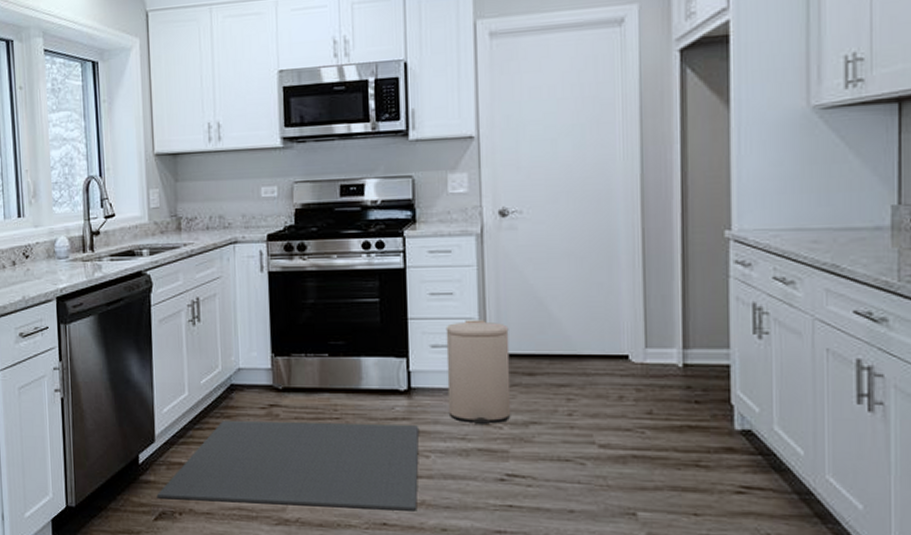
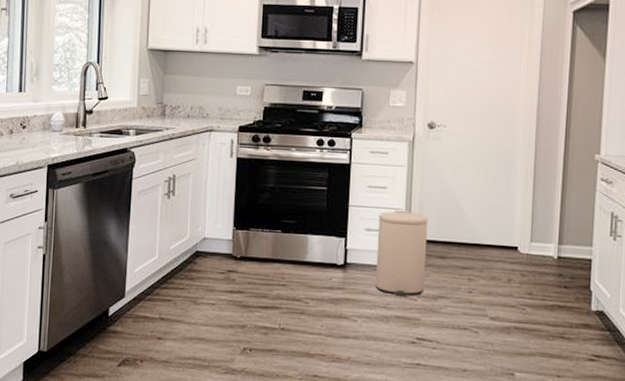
floor mat: present [156,421,419,511] -> none [122,282,350,366]

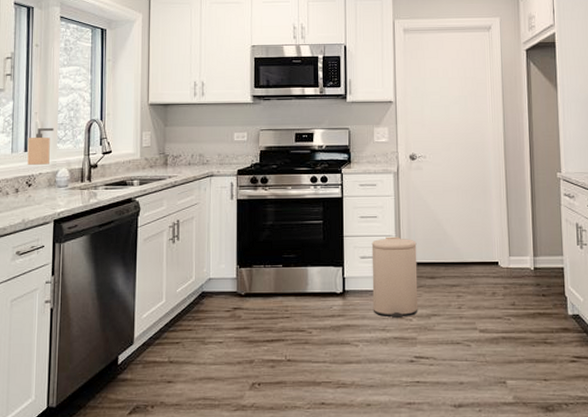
soap dispenser: none [22,68,49,107] -> present [27,128,54,165]

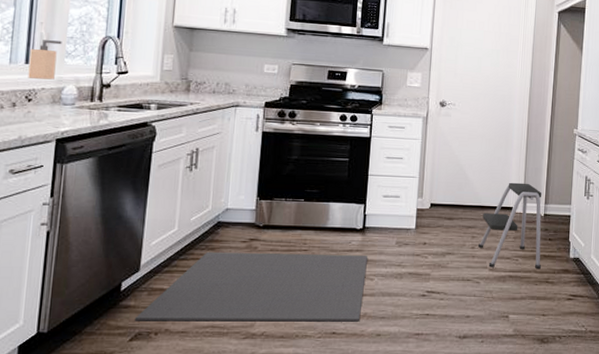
floor mat: none [132,321,350,394] -> present [134,252,367,322]
pedal bin: present [371,236,418,318] -> none [391,178,439,255]
step stool: none [464,235,536,329] -> present [477,182,542,269]

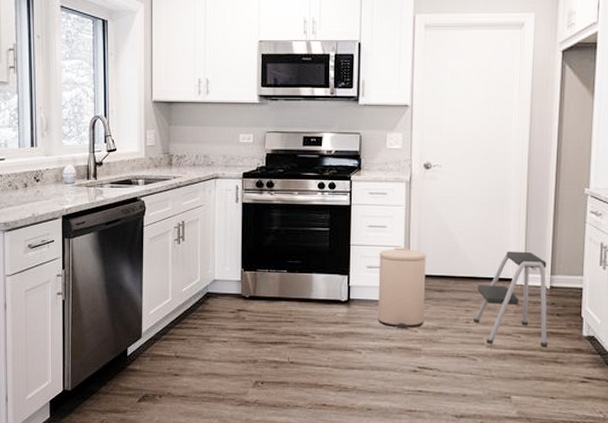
soap dispenser: present [28,40,62,80] -> none [34,123,59,161]
floor mat: present [134,252,367,322] -> none [141,322,354,395]
pedal bin: none [391,178,439,255] -> present [377,247,426,328]

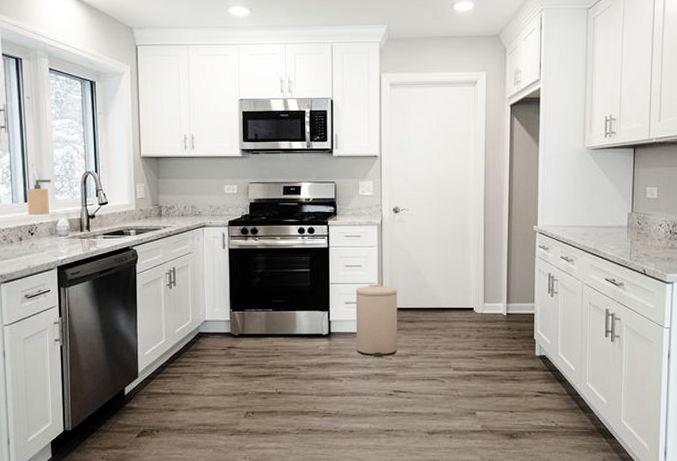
soap dispenser: none [34,123,59,161] -> present [27,180,51,215]
step stool: present [472,251,548,348] -> none [440,283,506,368]

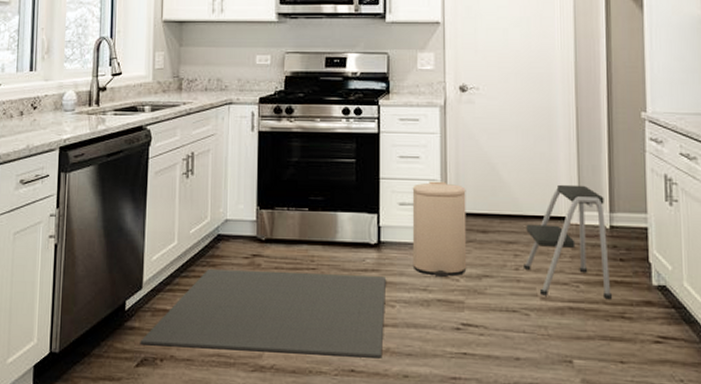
soap dispenser: present [27,180,51,215] -> none [32,46,61,86]
floor mat: none [139,359,335,421] -> present [140,269,385,359]
step stool: none [440,283,506,368] -> present [522,184,612,300]

